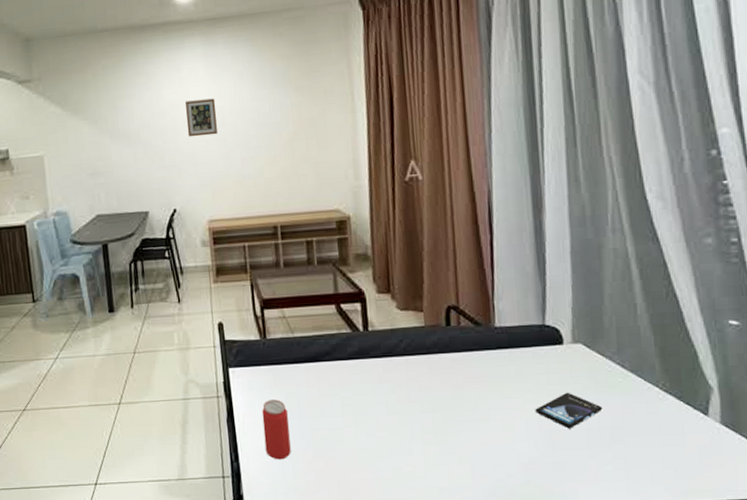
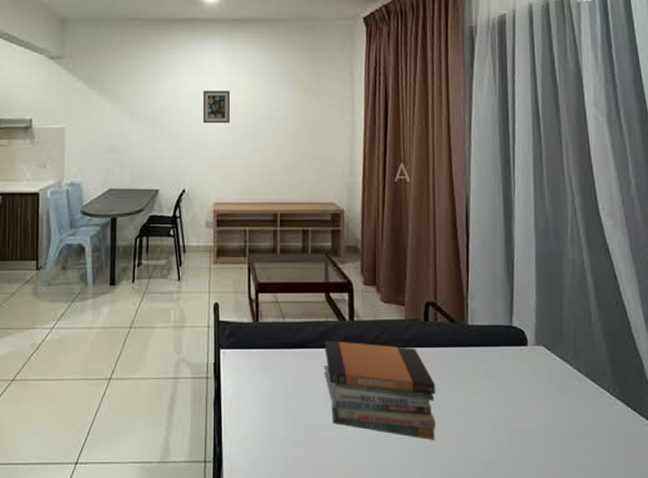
beverage can: present [261,399,291,460] -> none [248,384,273,446]
book stack: none [338,352,464,445] -> present [323,341,436,440]
smartphone: present [535,392,603,429] -> none [501,392,561,429]

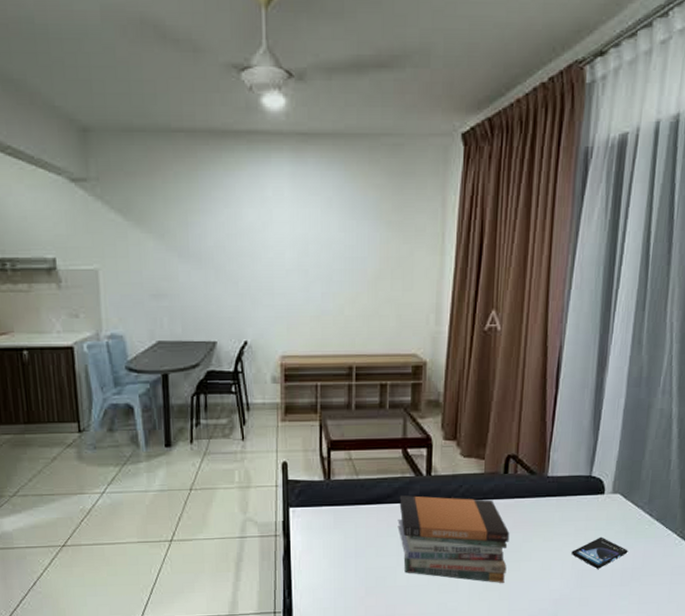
picture frame: present [202,90,231,124] -> none [265,224,300,265]
smartphone: none [501,392,561,429] -> present [571,536,628,569]

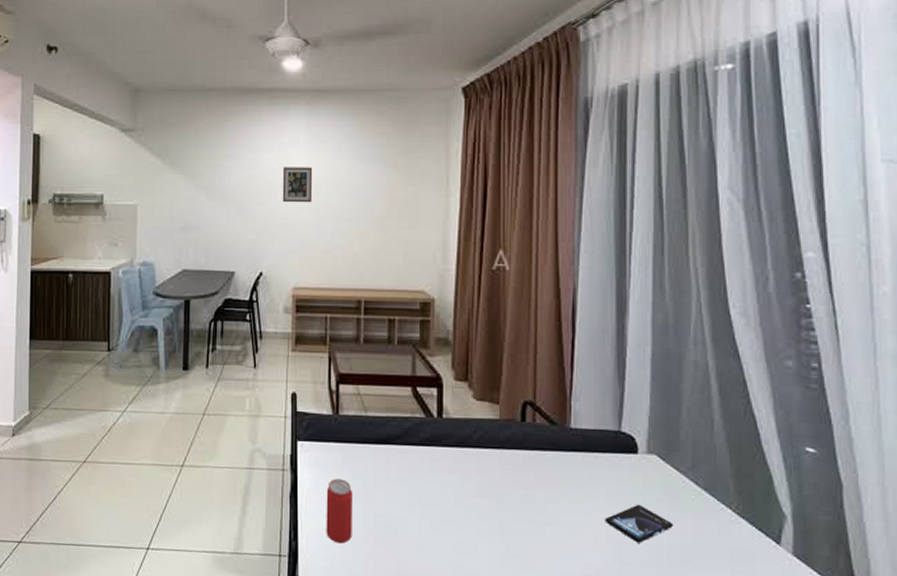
picture frame: none [265,224,300,265] -> present [282,167,313,203]
beverage can: none [319,539,344,596] -> present [326,479,352,544]
book stack: present [397,495,510,583] -> none [408,437,532,548]

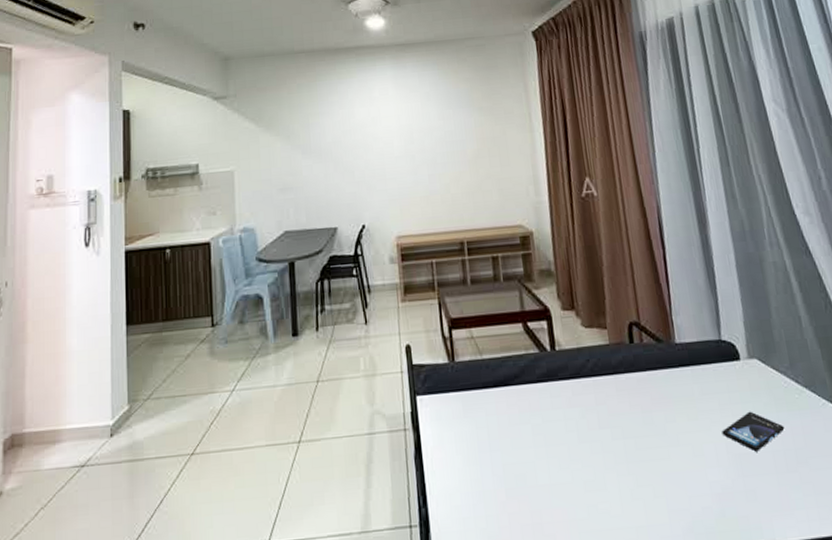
picture frame: present [282,167,313,203] -> none [375,117,406,154]
beverage can: present [326,479,352,544] -> none [451,430,483,503]

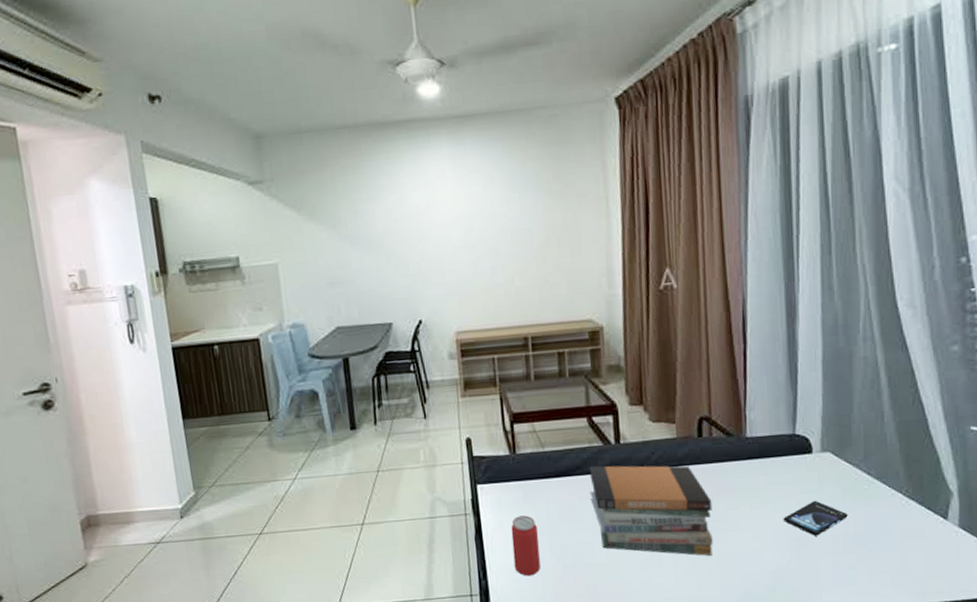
beverage can: none [451,430,483,503] -> present [511,515,541,577]
book stack: none [527,374,656,476] -> present [589,465,713,556]

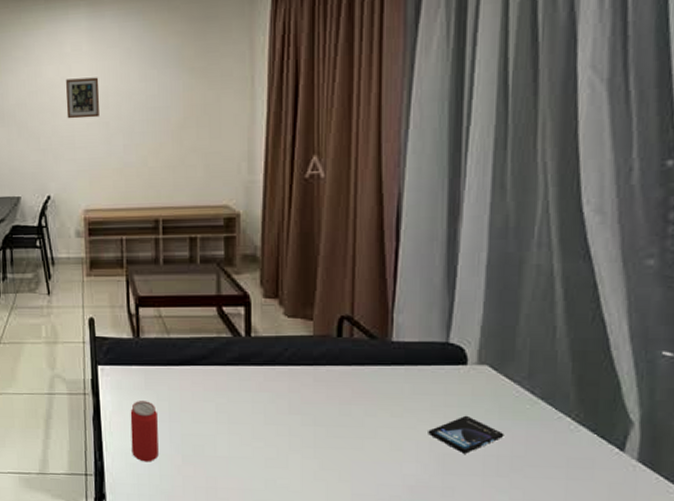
picture frame: none [431,202,466,244] -> present [65,77,100,119]
book stack: present [589,465,713,556] -> none [215,358,348,462]

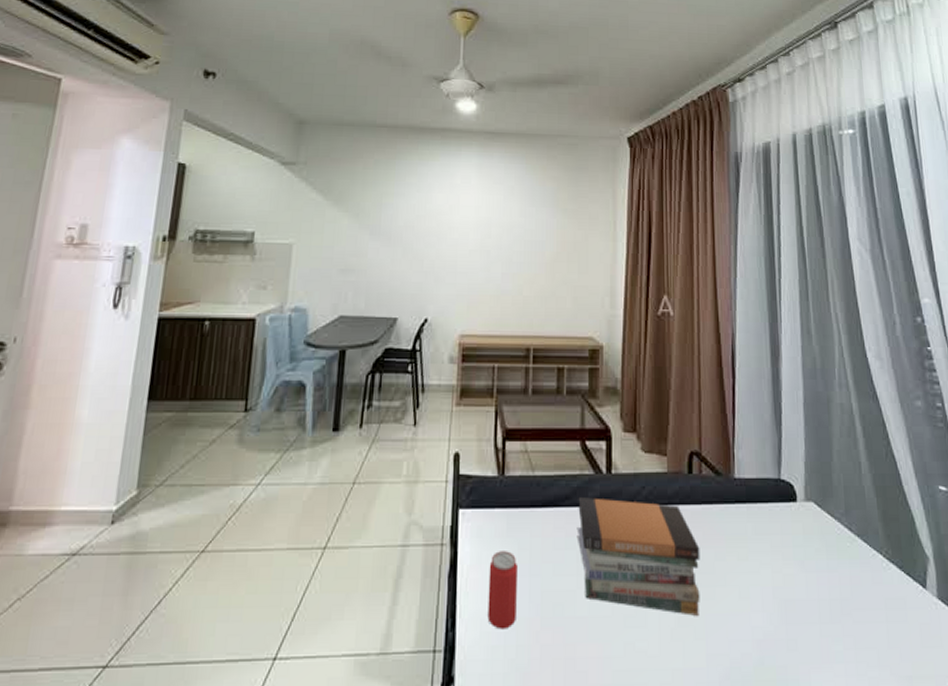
picture frame: present [65,77,100,119] -> none [451,208,484,245]
book stack: none [215,358,348,462] -> present [576,497,700,616]
smartphone: present [428,415,504,454] -> none [770,556,833,599]

